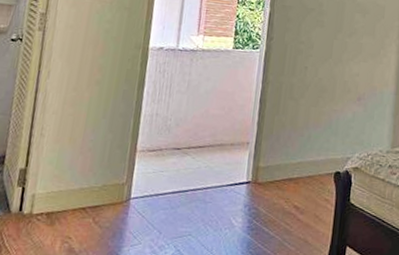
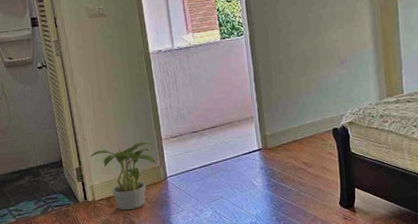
potted plant: none [43,149,125,233] -> present [90,141,156,211]

